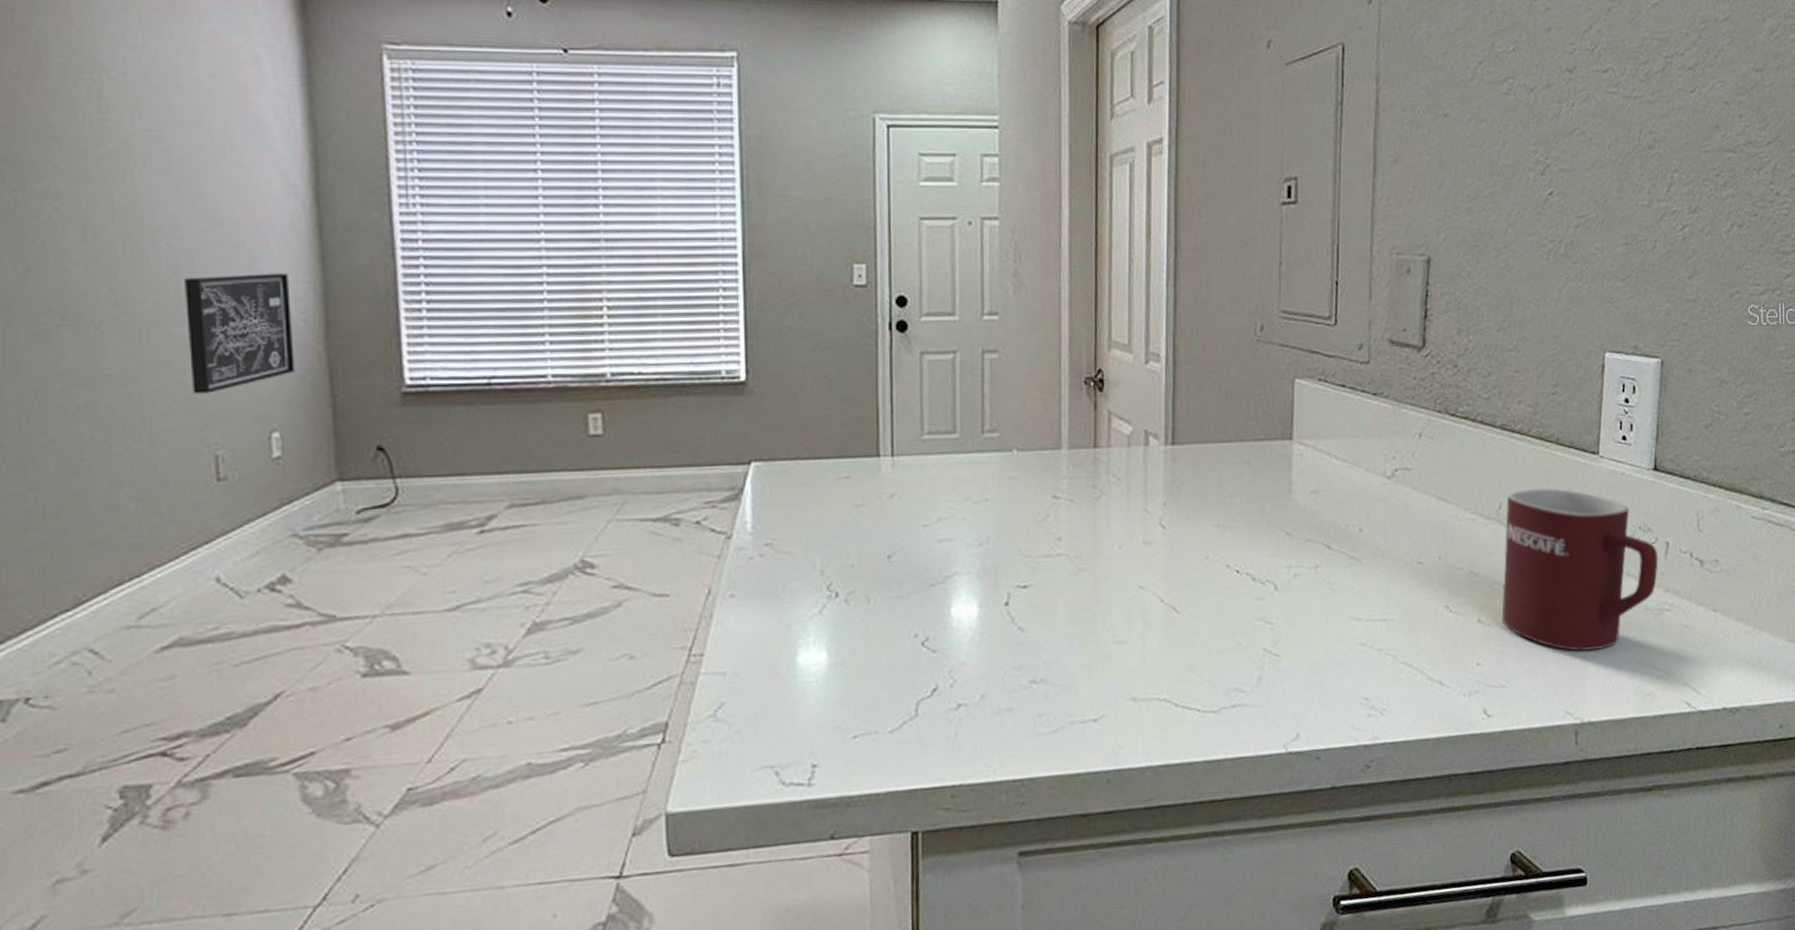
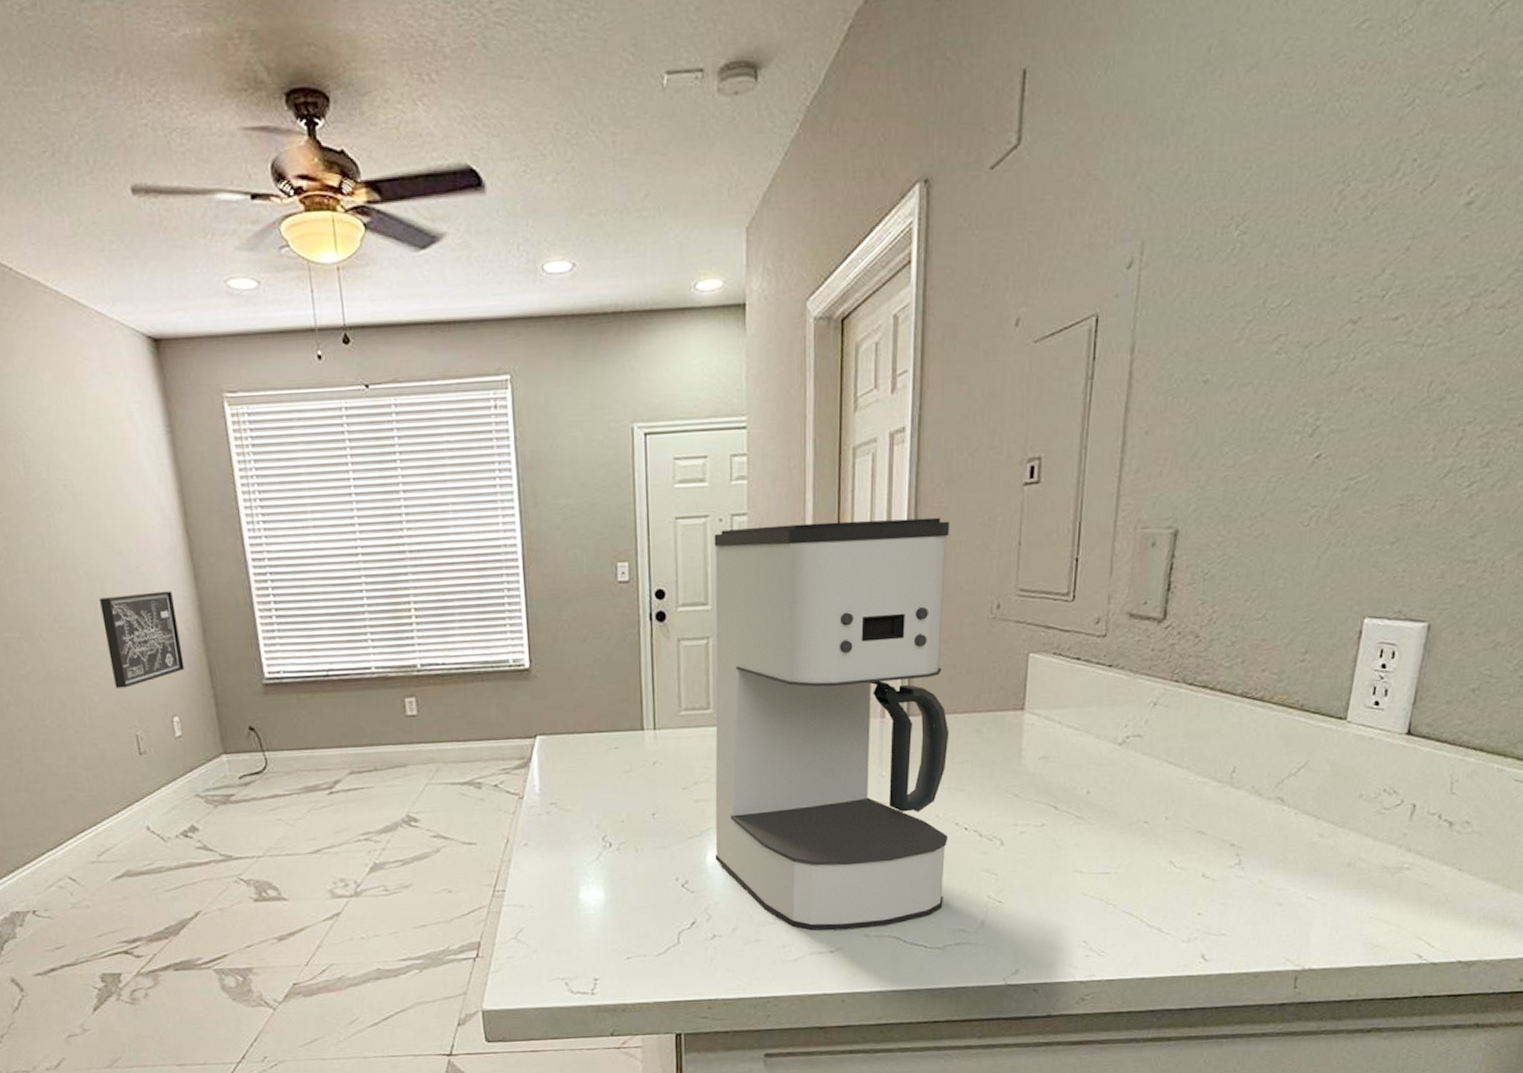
coffee maker: none [960,231,1219,695] -> present [714,517,950,931]
mug: present [1501,488,1659,652] -> none [1227,753,1403,905]

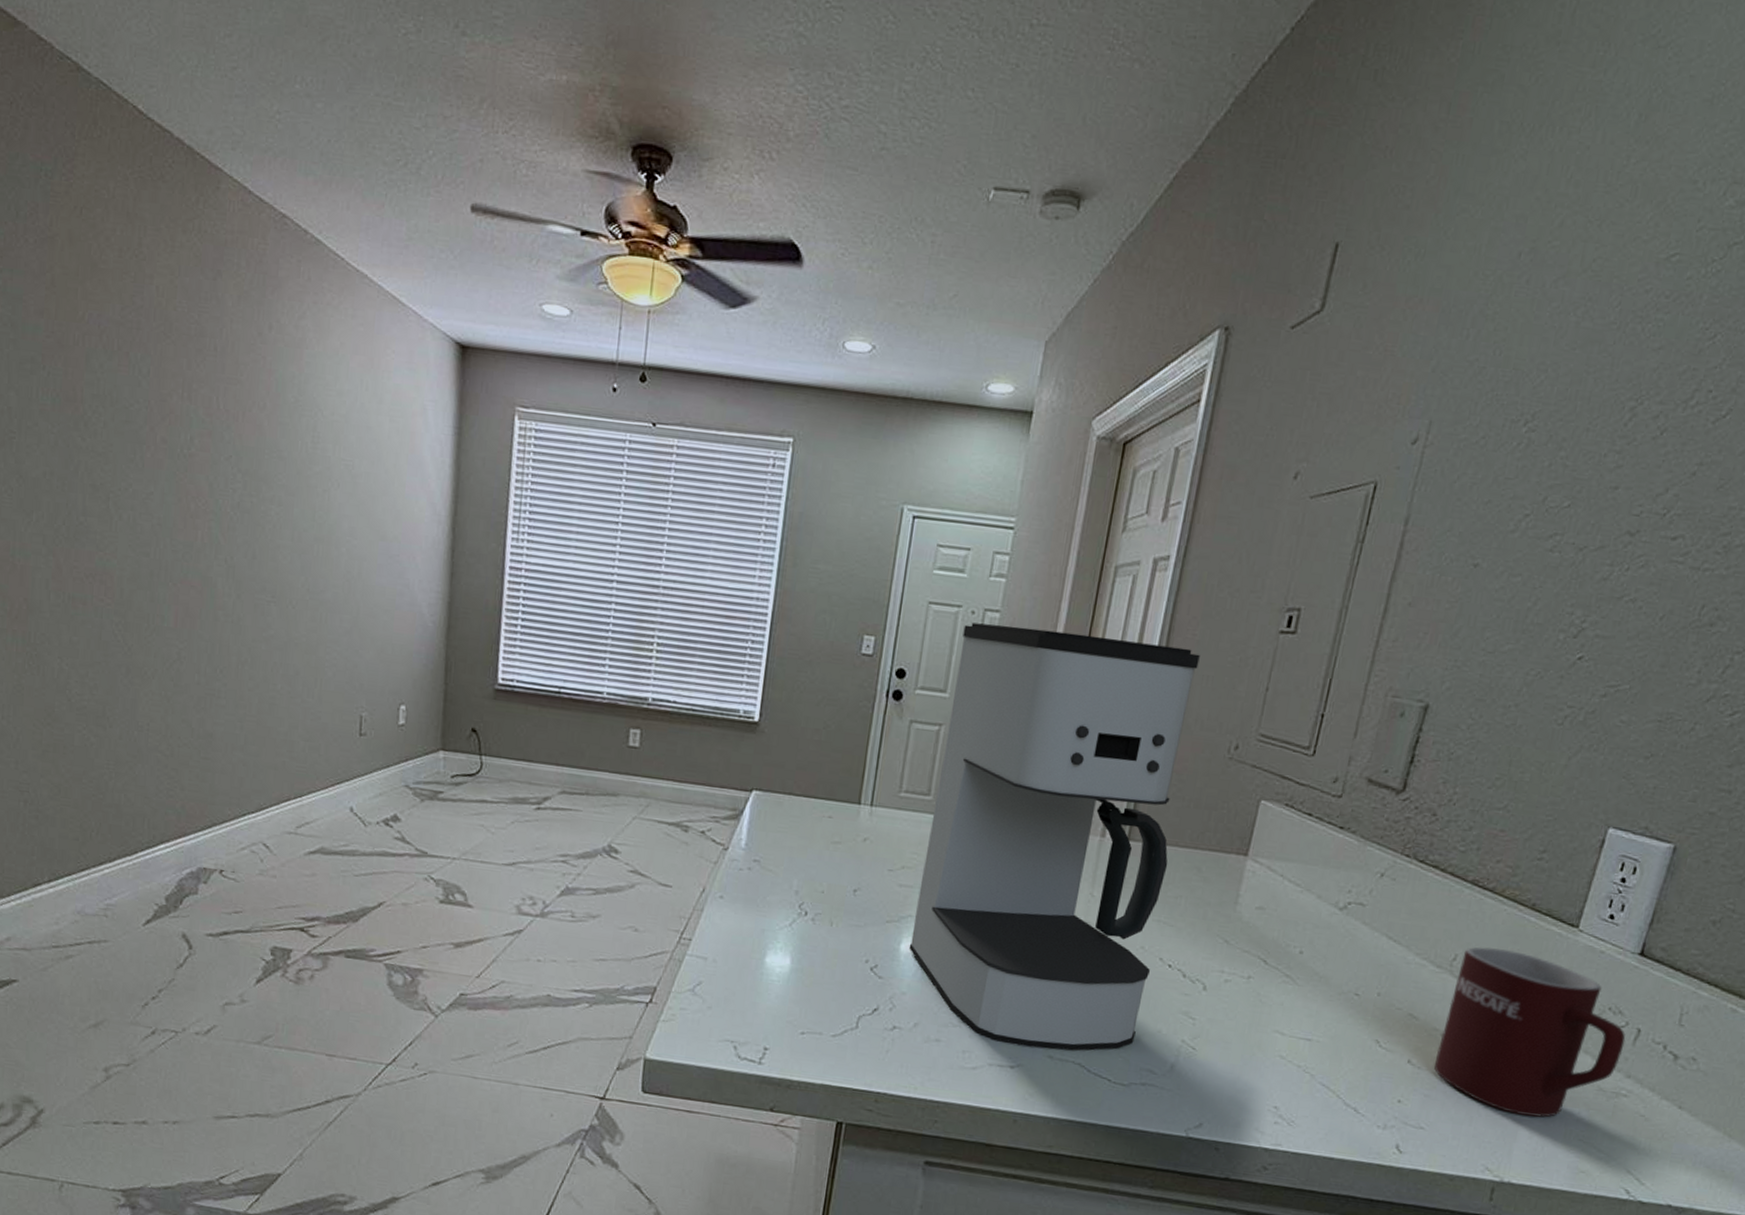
wall art: present [100,591,185,689] -> none [351,577,426,669]
mug: none [1227,753,1403,905] -> present [1433,947,1626,1118]

